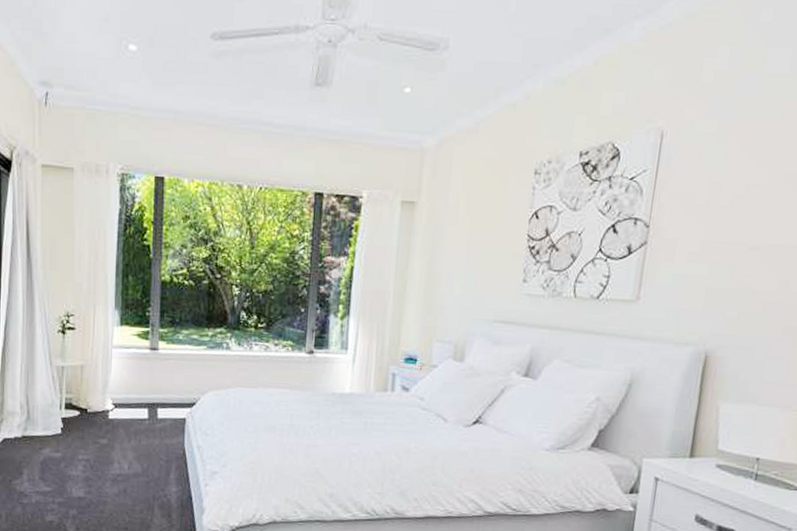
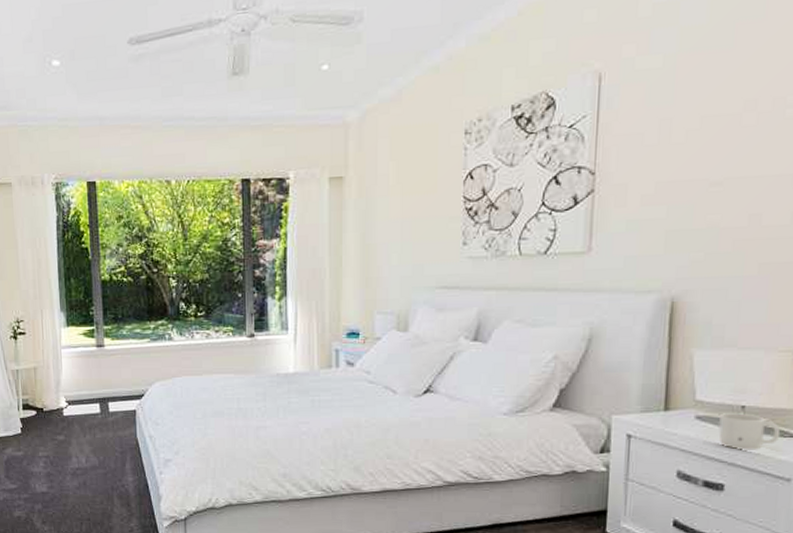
mug: none [735,463,788,500] -> present [719,413,781,450]

